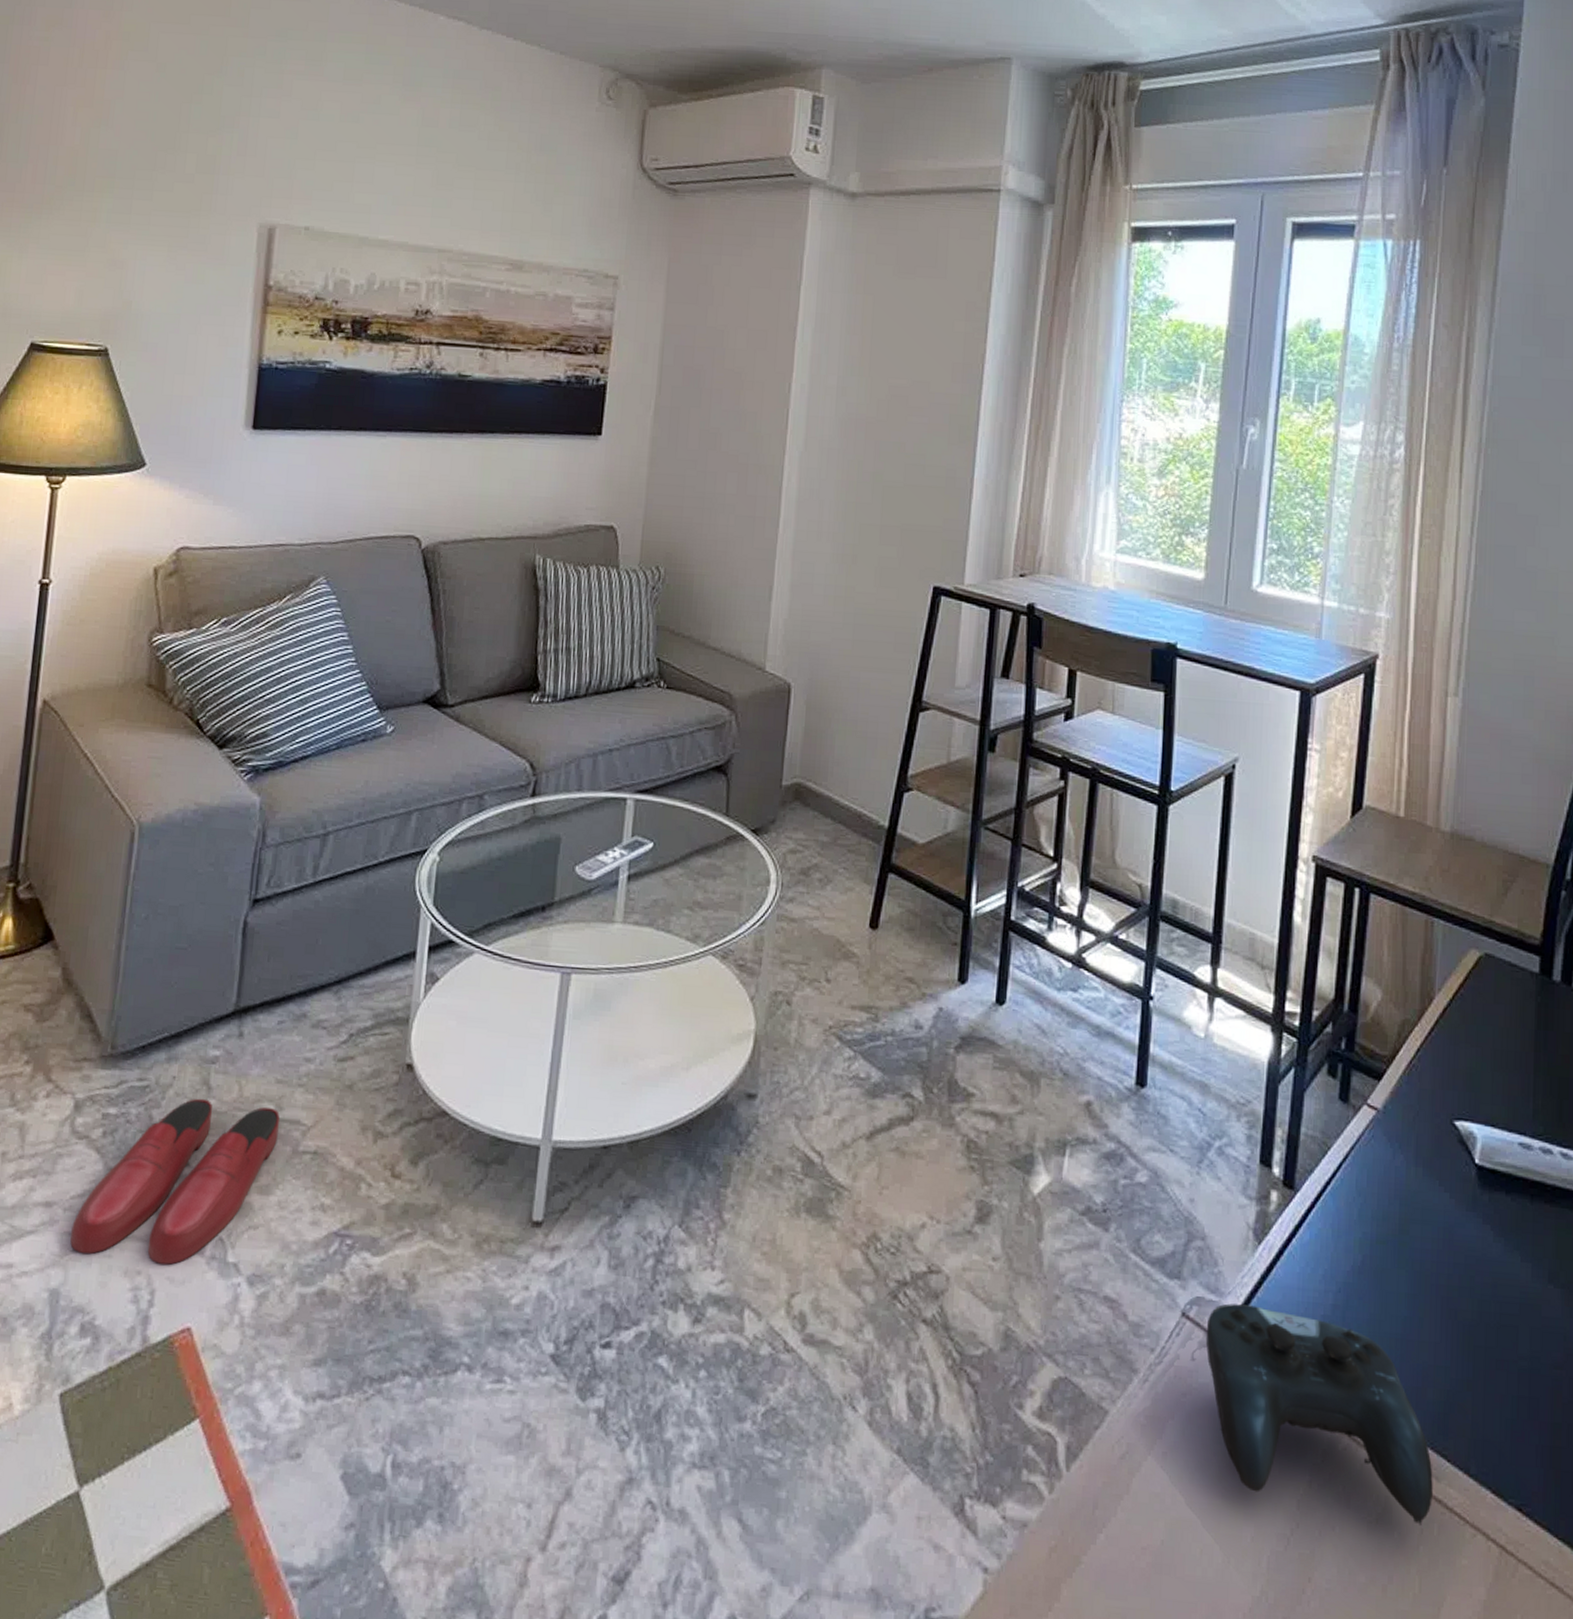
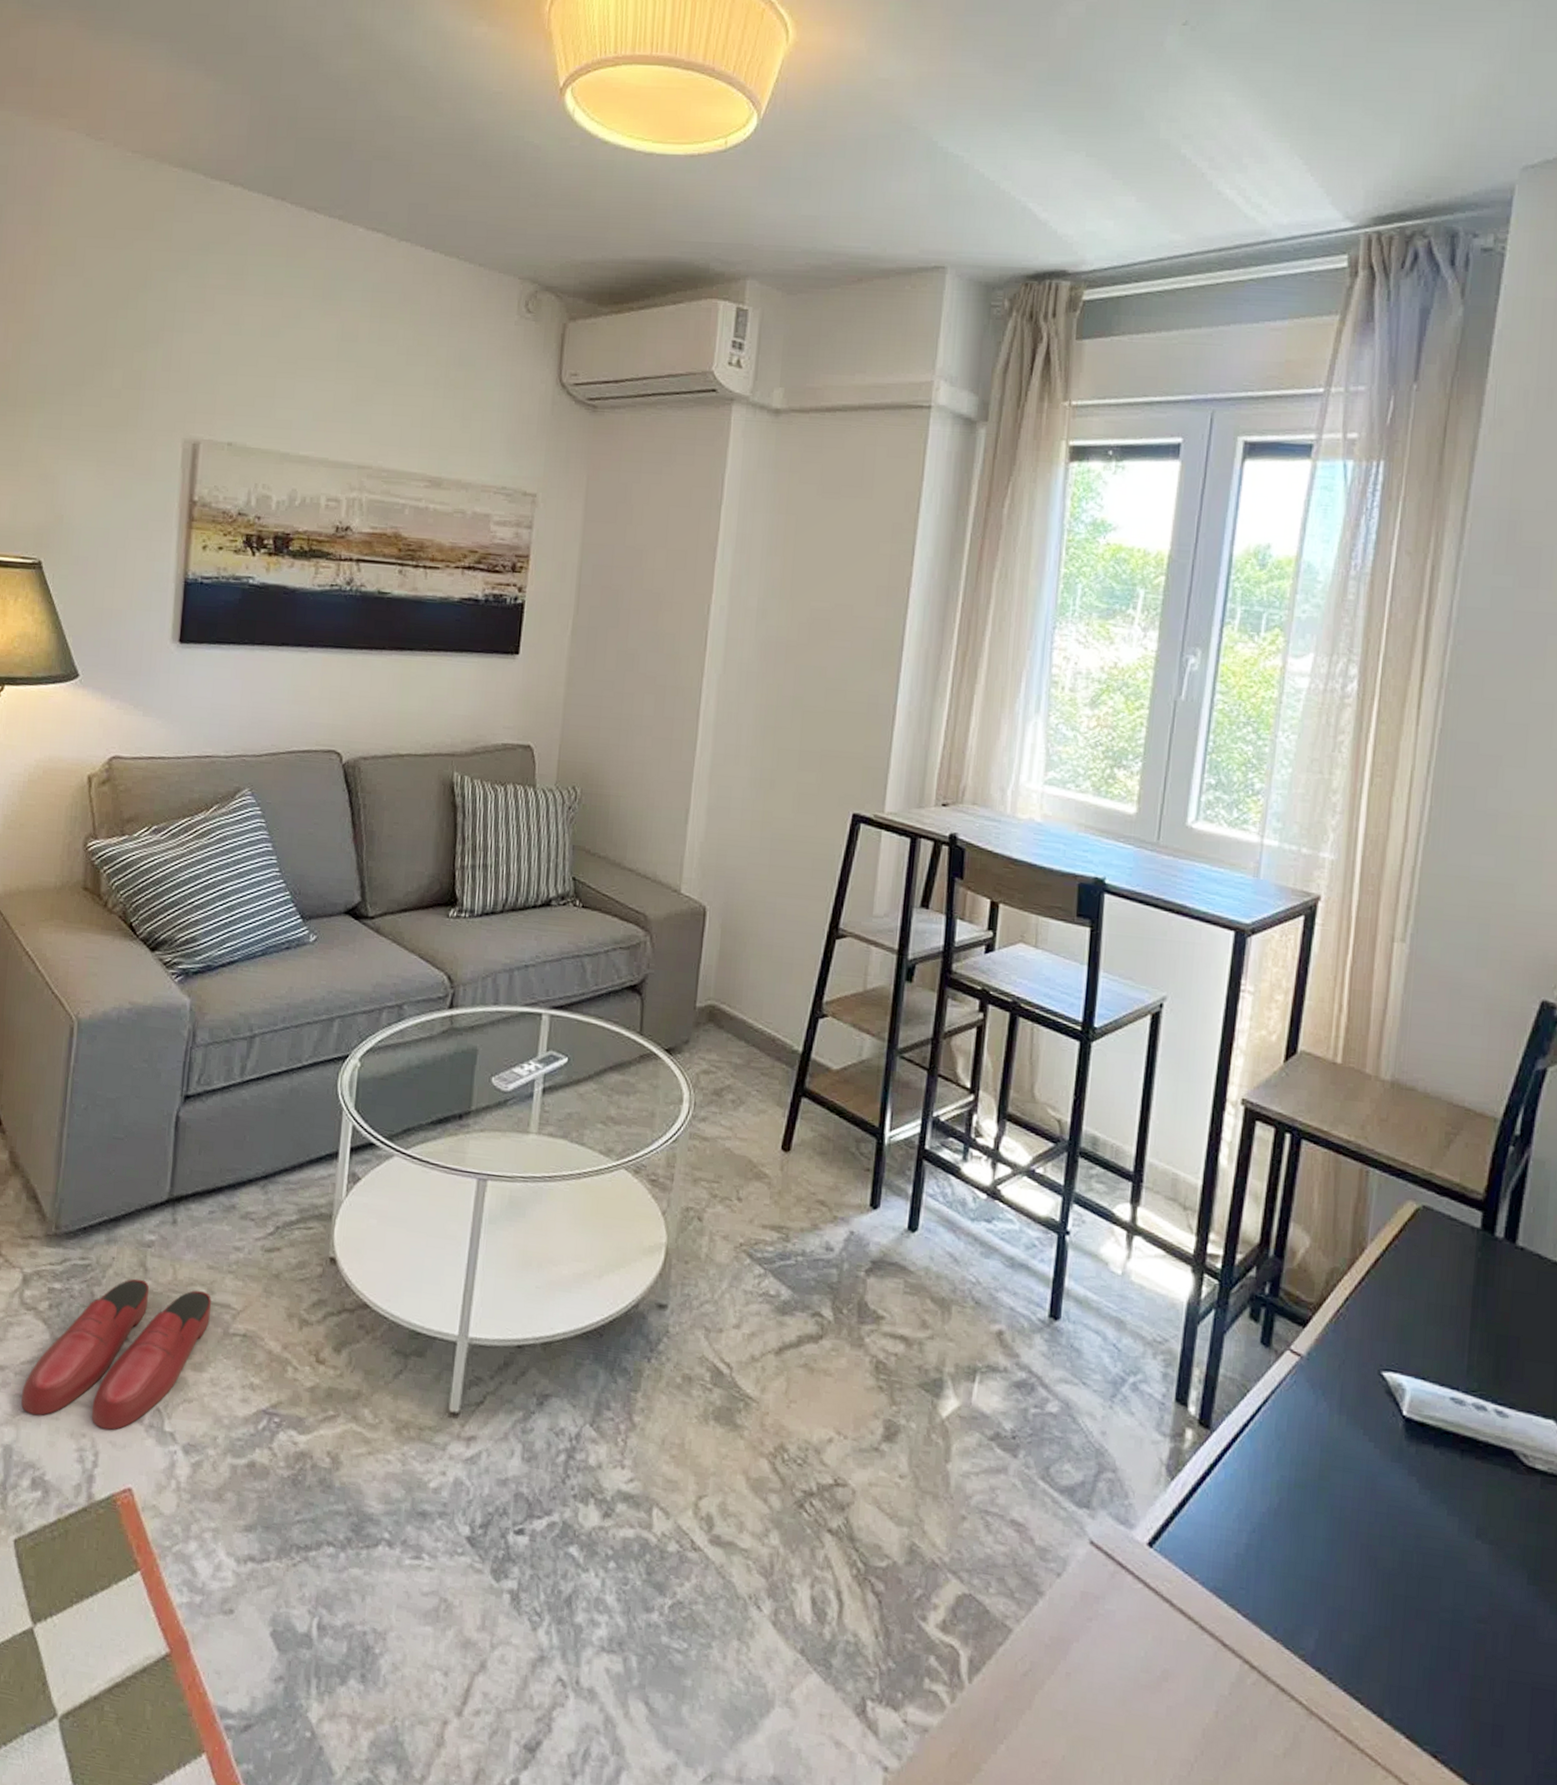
control: present [1205,1303,1433,1525] -> none [1113,1535,1345,1763]

